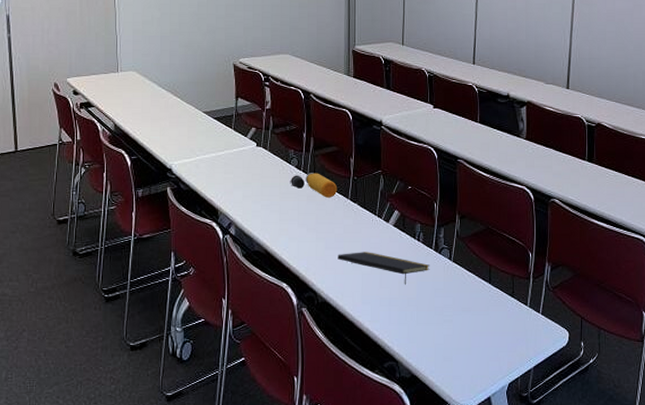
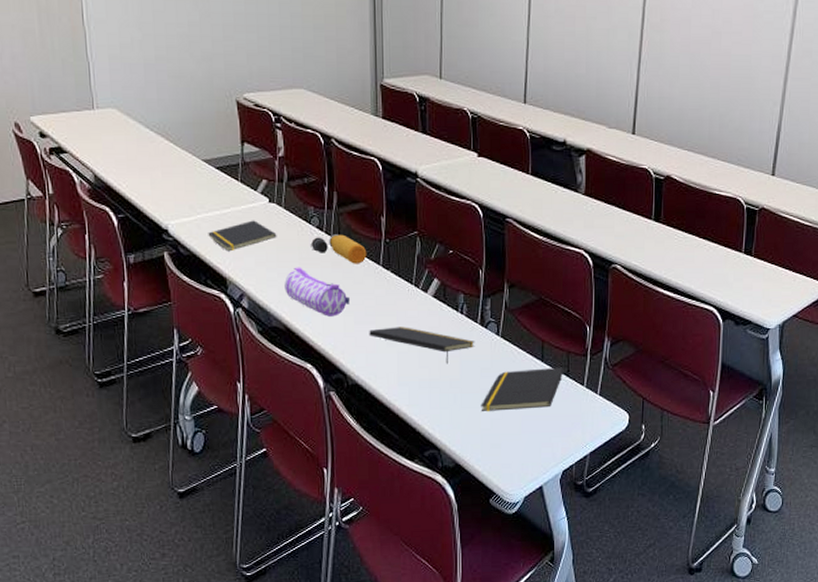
notepad: none [204,161,262,187] -> present [208,220,277,252]
pencil case: none [266,200,322,242] -> present [284,267,350,317]
notepad: none [435,288,510,327] -> present [481,367,564,411]

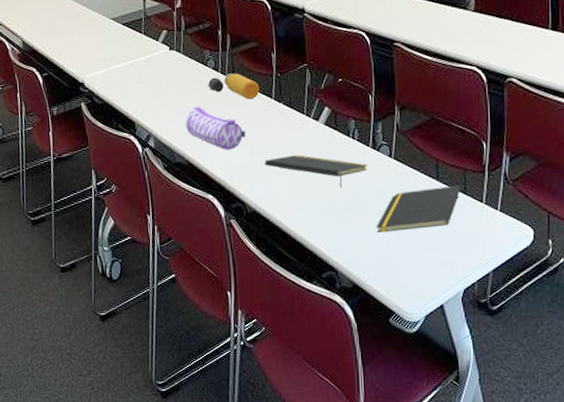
notepad: present [208,220,277,252] -> none [117,67,178,98]

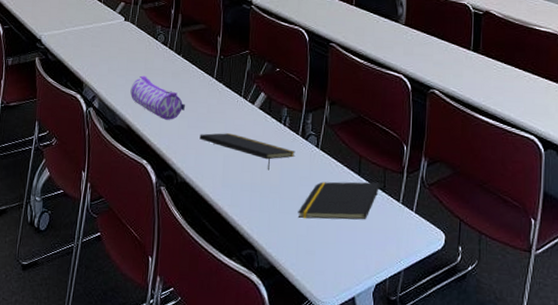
water bottle: present [207,73,260,100] -> none [155,50,204,76]

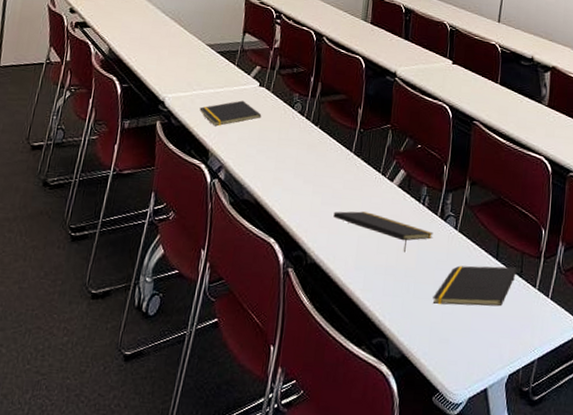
notepad: none [72,35,129,60] -> present [199,100,262,127]
pencil case: present [130,75,185,120] -> none [260,146,320,196]

